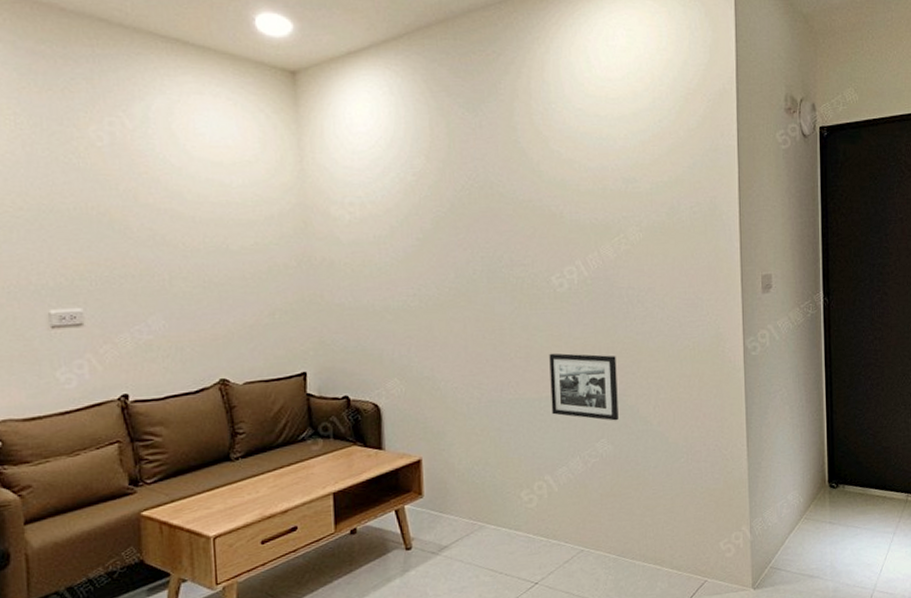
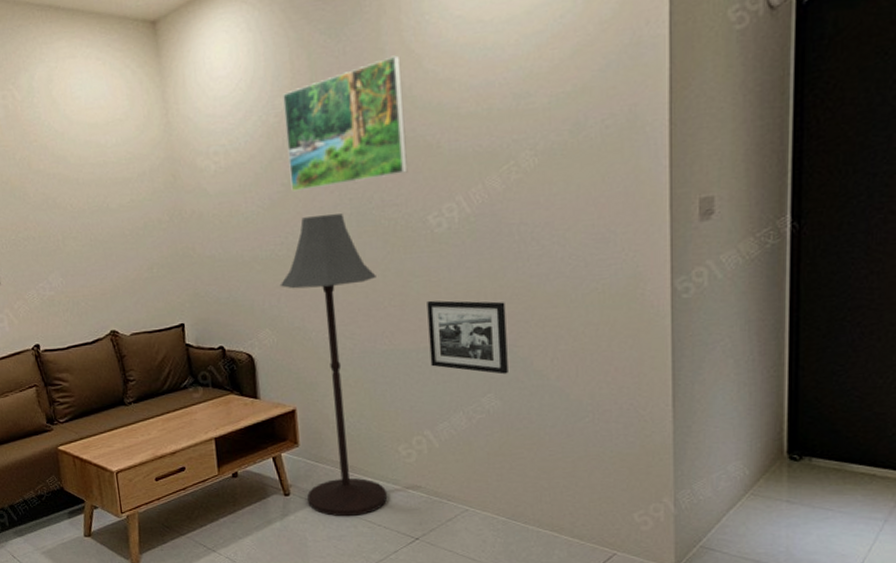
floor lamp: none [410,270,510,568] -> present [279,214,388,517]
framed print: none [421,134,535,246] -> present [283,55,408,192]

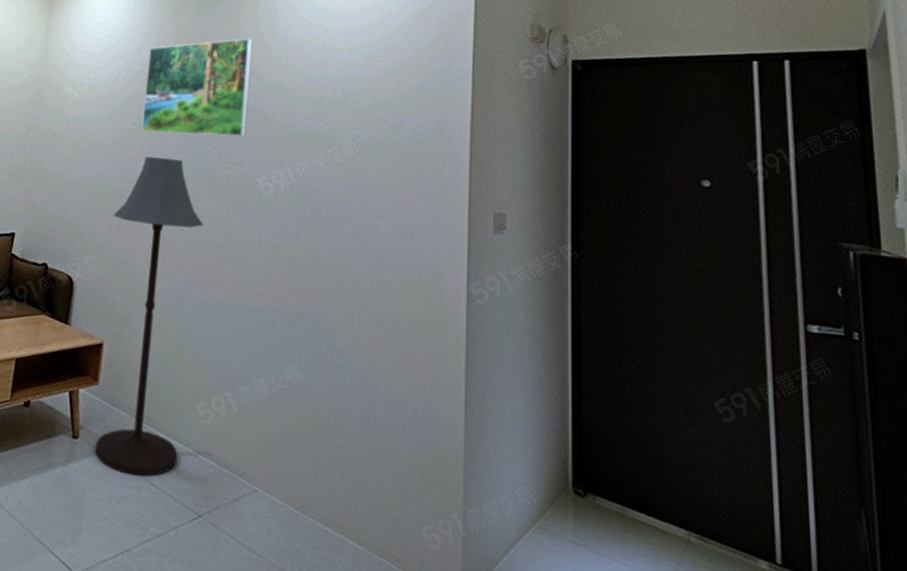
picture frame: present [427,300,508,375] -> none [241,258,317,347]

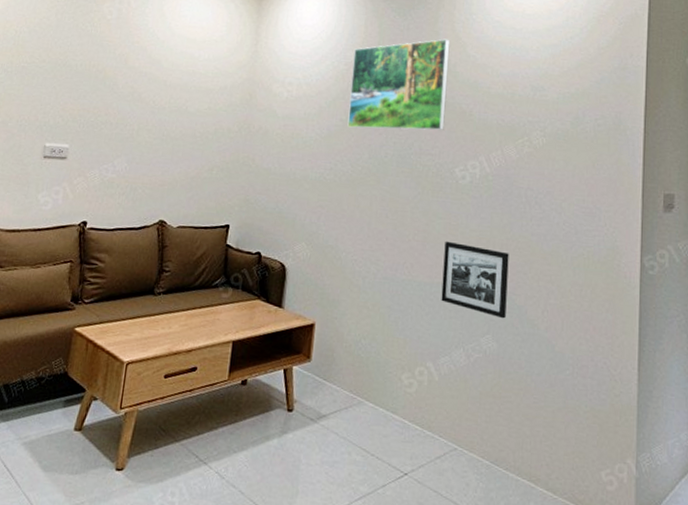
floor lamp: present [95,156,203,477] -> none [309,150,406,442]
picture frame: none [241,258,317,347] -> present [441,241,509,319]

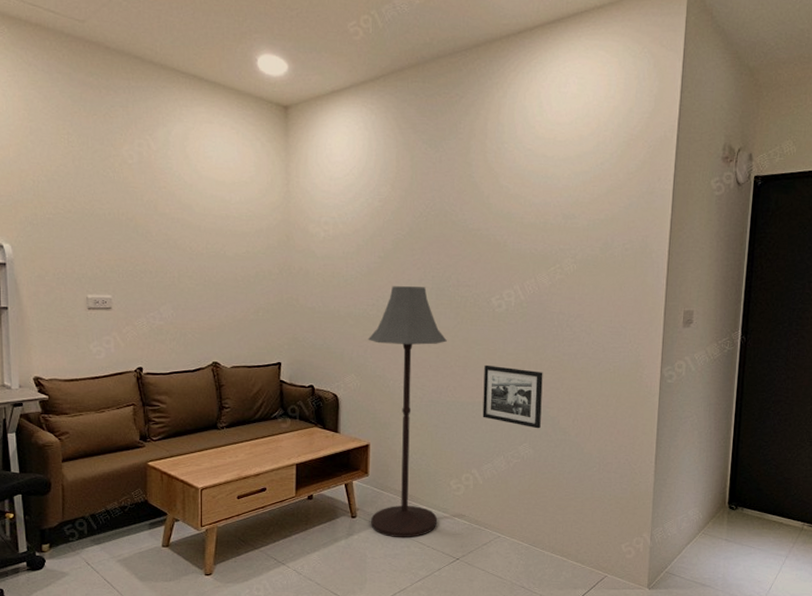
floor lamp: none [309,150,406,442] -> present [367,286,447,538]
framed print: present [347,39,450,131] -> none [386,170,483,264]

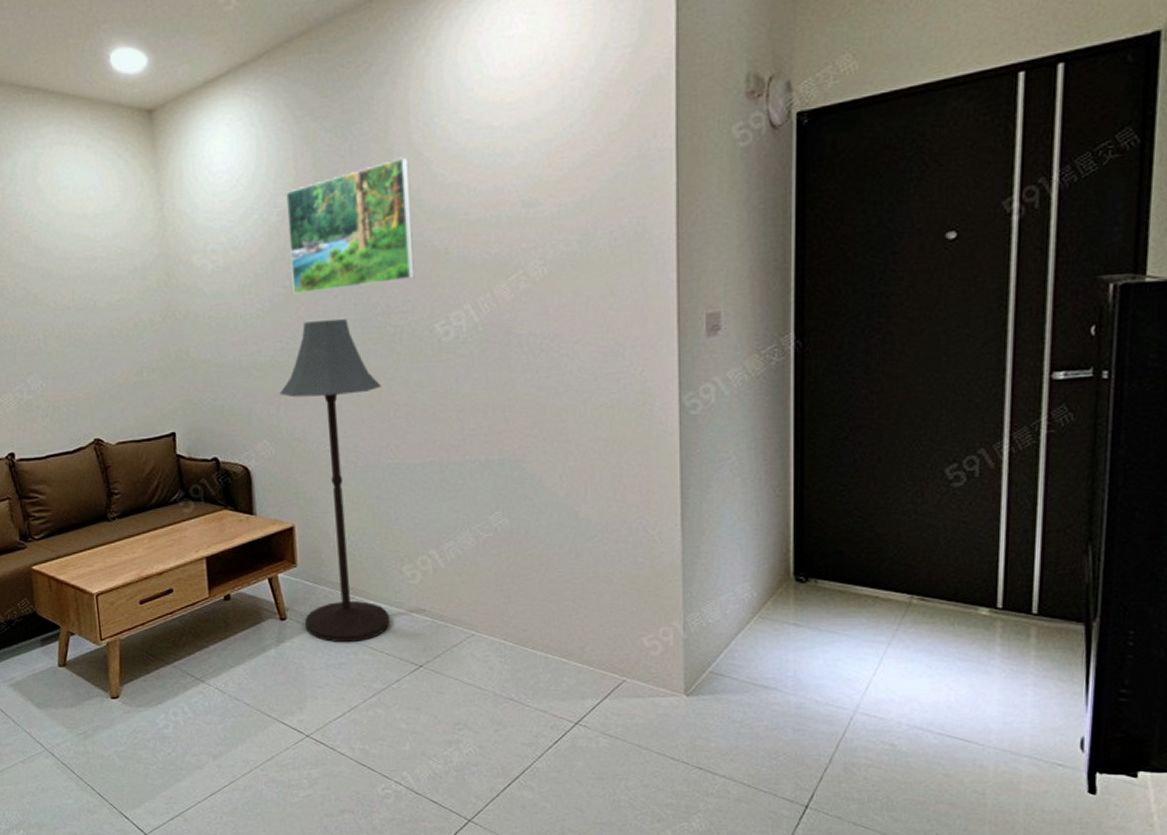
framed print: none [386,170,483,264] -> present [286,157,415,295]
picture frame: present [482,364,543,429] -> none [433,412,516,491]

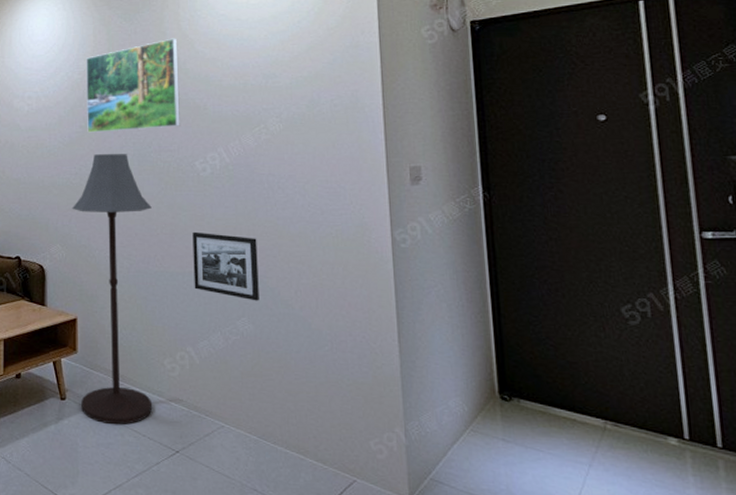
picture frame: none [433,412,516,491] -> present [192,231,259,301]

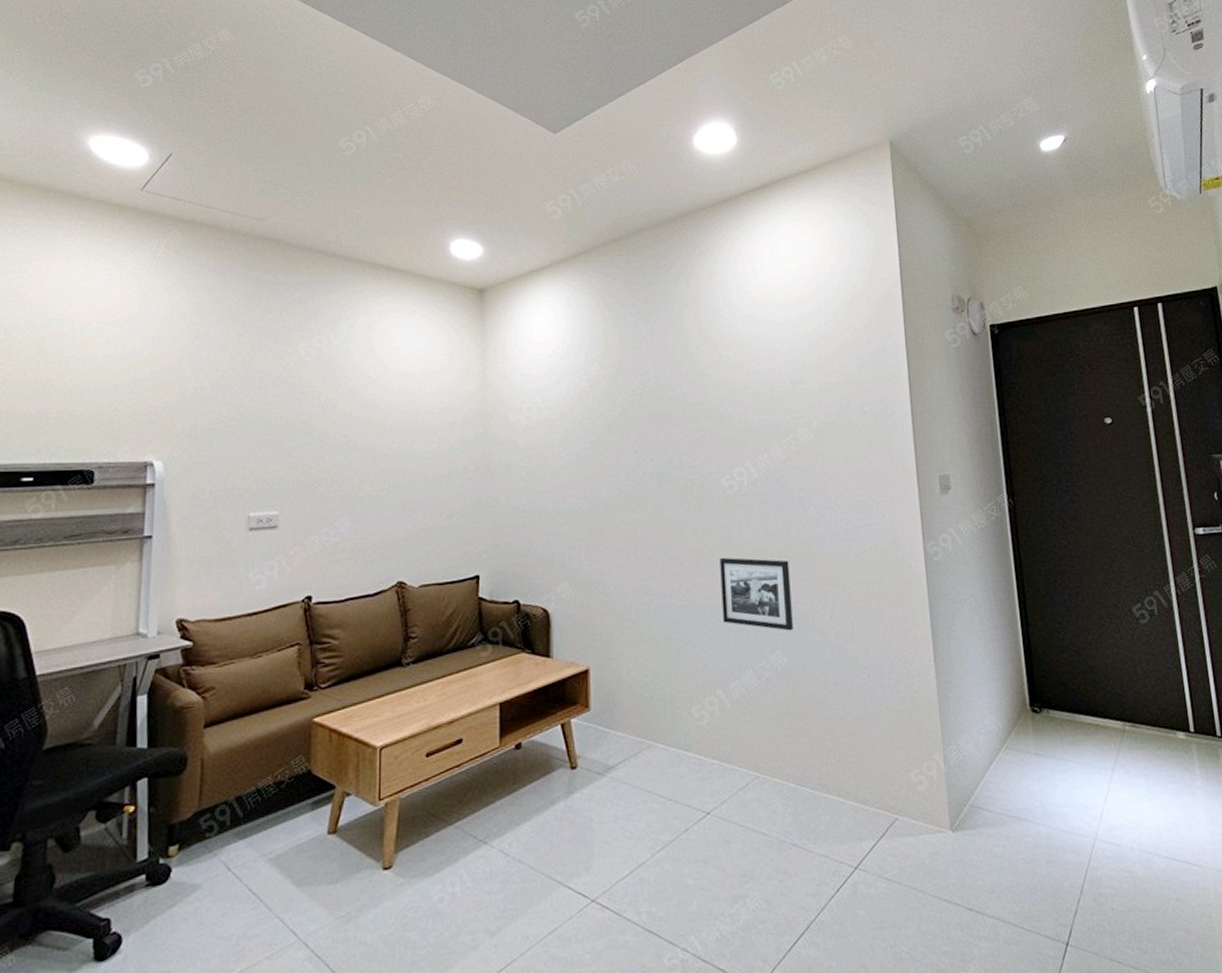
floor lamp: present [72,154,153,425] -> none [581,472,680,792]
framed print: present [86,38,180,133] -> none [595,340,704,449]

